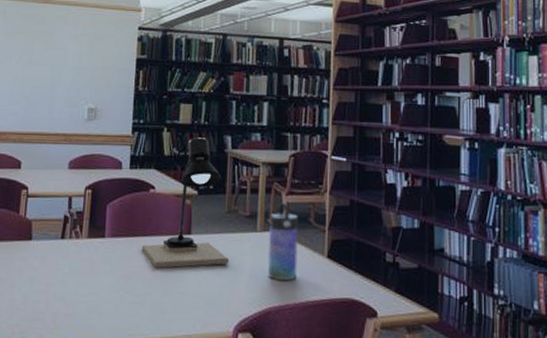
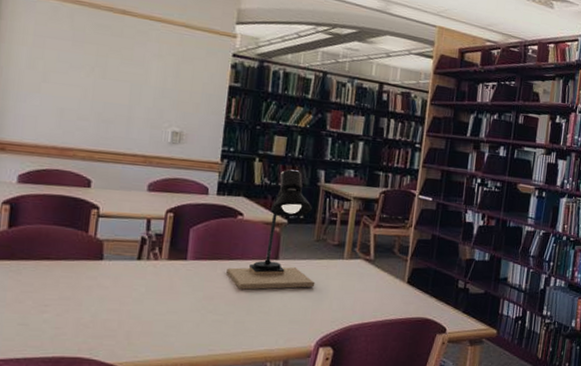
water bottle: present [267,202,298,281] -> none [351,233,384,302]

